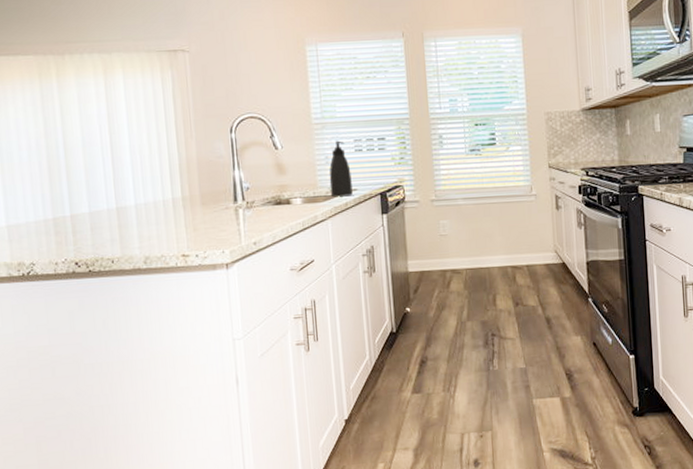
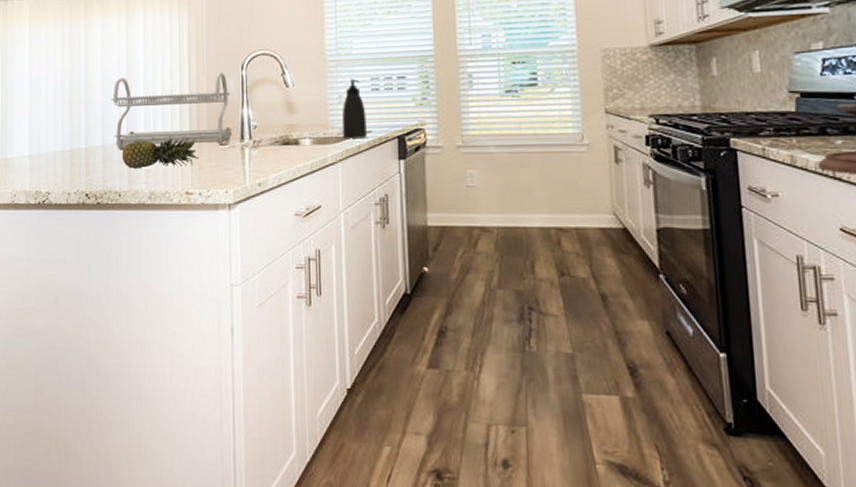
dish rack: none [95,135,225,217] -> present [111,71,232,150]
fruit: none [111,199,193,236] -> present [122,136,199,170]

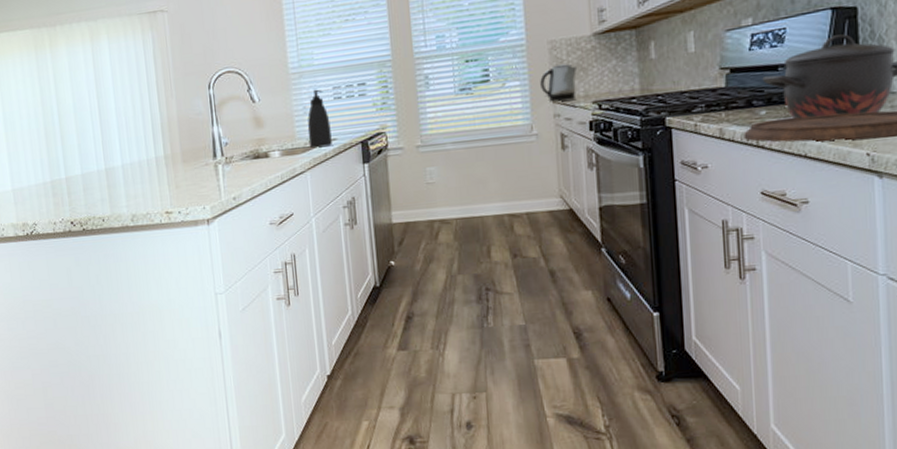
dish rack: present [111,71,232,150] -> none [85,92,205,178]
fruit: present [122,136,199,170] -> none [101,158,175,195]
kettle: none [592,74,632,113] -> present [540,64,577,103]

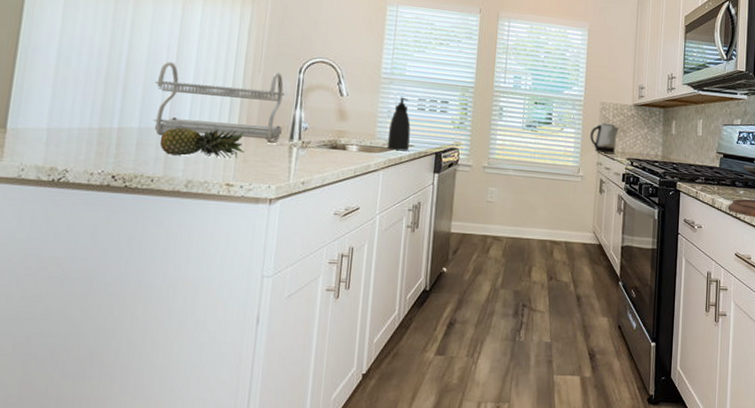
dish rack: none [85,92,205,178] -> present [153,62,284,144]
fruit: none [101,158,175,195] -> present [159,127,245,160]

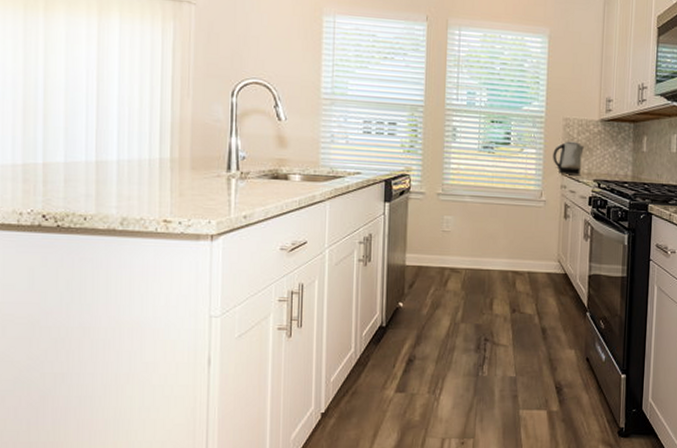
dish rack: present [153,62,284,144] -> none [77,88,218,176]
fruit: present [159,127,245,160] -> none [89,160,180,194]
soap dispenser: present [387,97,411,151] -> none [332,119,357,180]

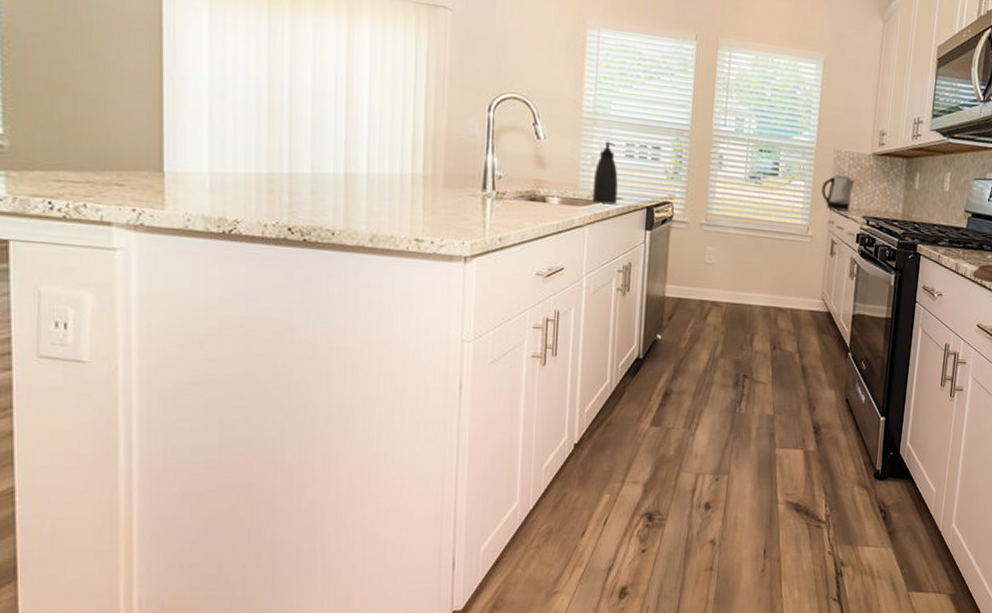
soap dispenser: none [332,119,357,180] -> present [592,141,618,205]

